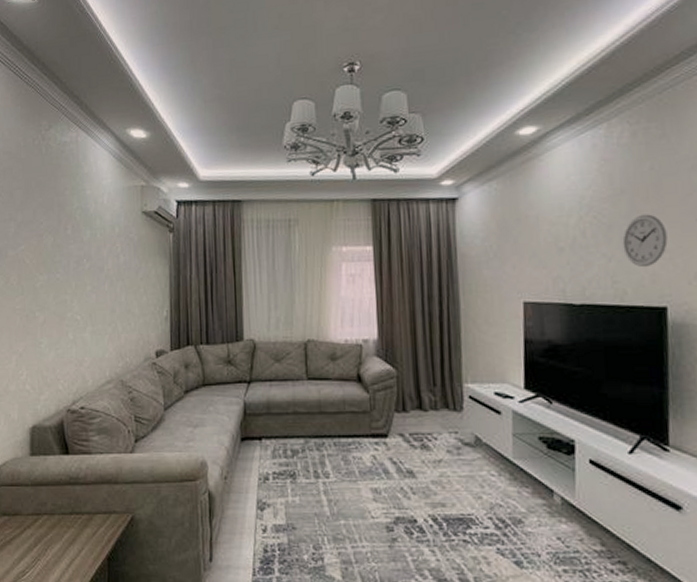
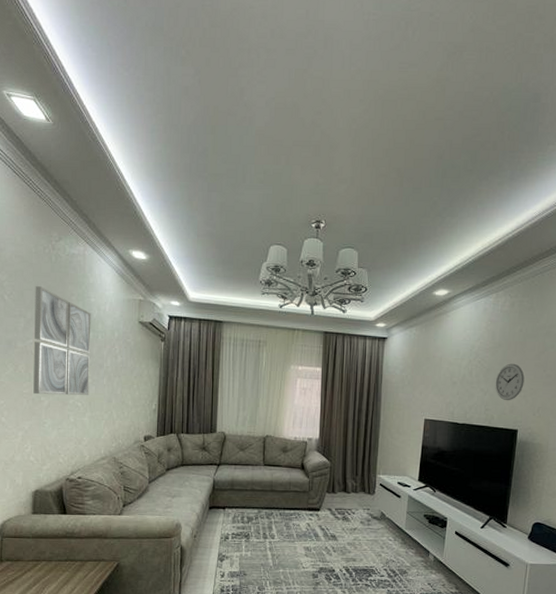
wall art: none [25,183,89,310] -> present [33,286,91,396]

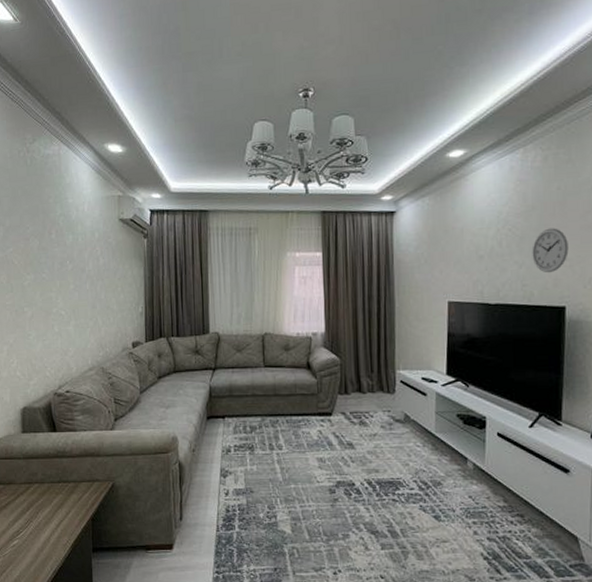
wall art: present [33,286,91,396] -> none [12,192,73,306]

